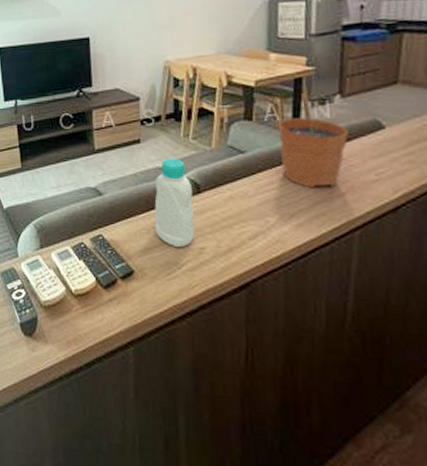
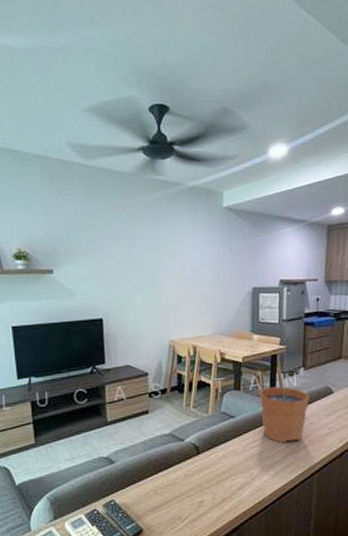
bottle: present [154,158,195,248] -> none [161,425,195,504]

